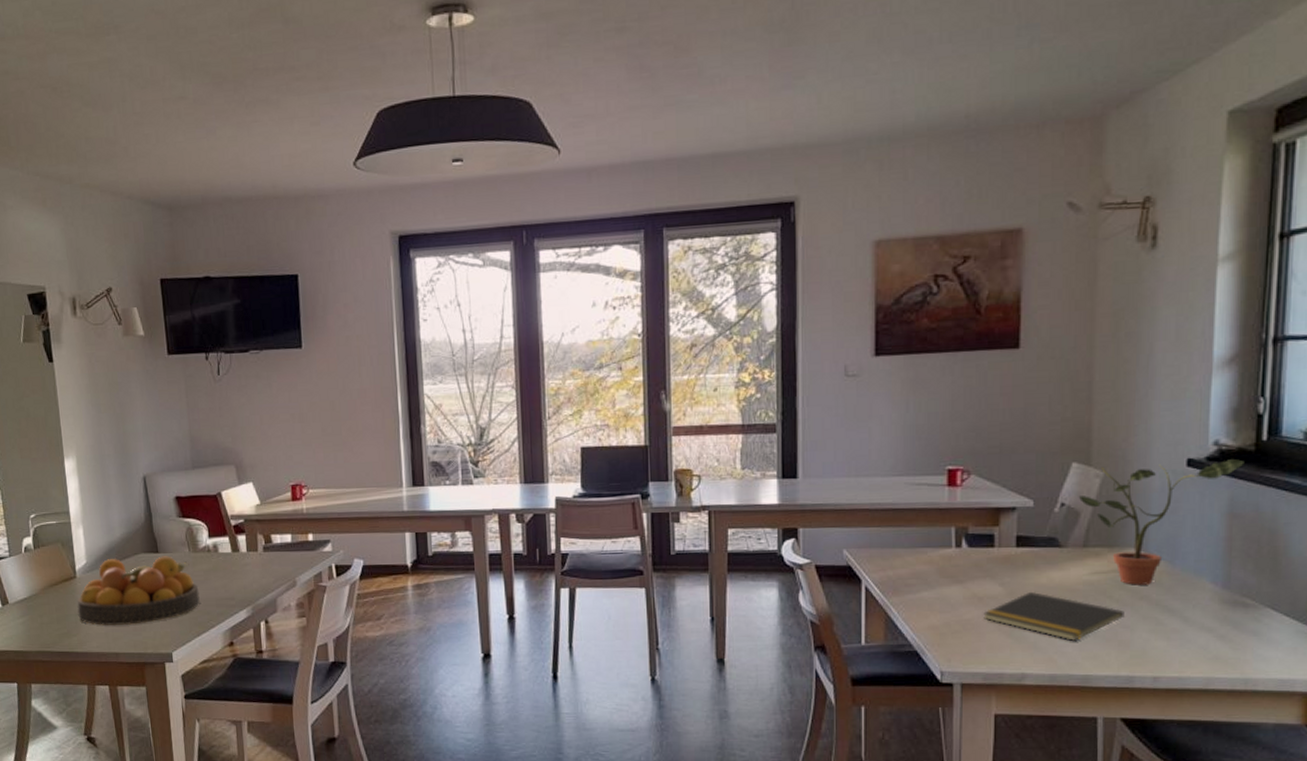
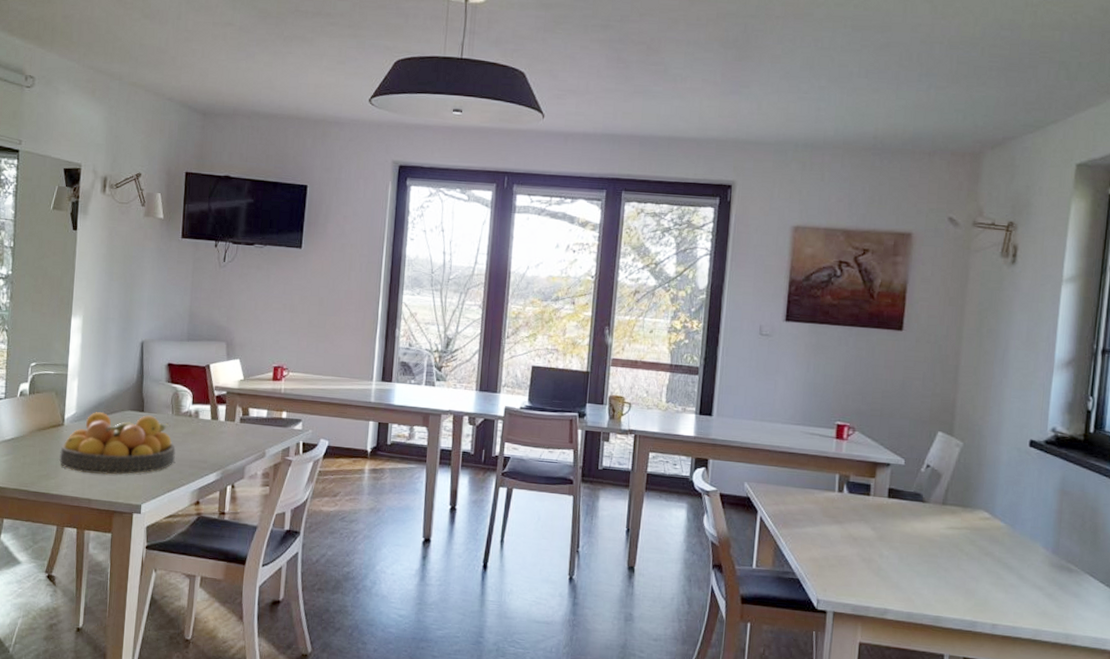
notepad: present [983,592,1125,641] -> none [856,538,972,585]
potted plant: present [1078,458,1245,585] -> none [941,438,1075,543]

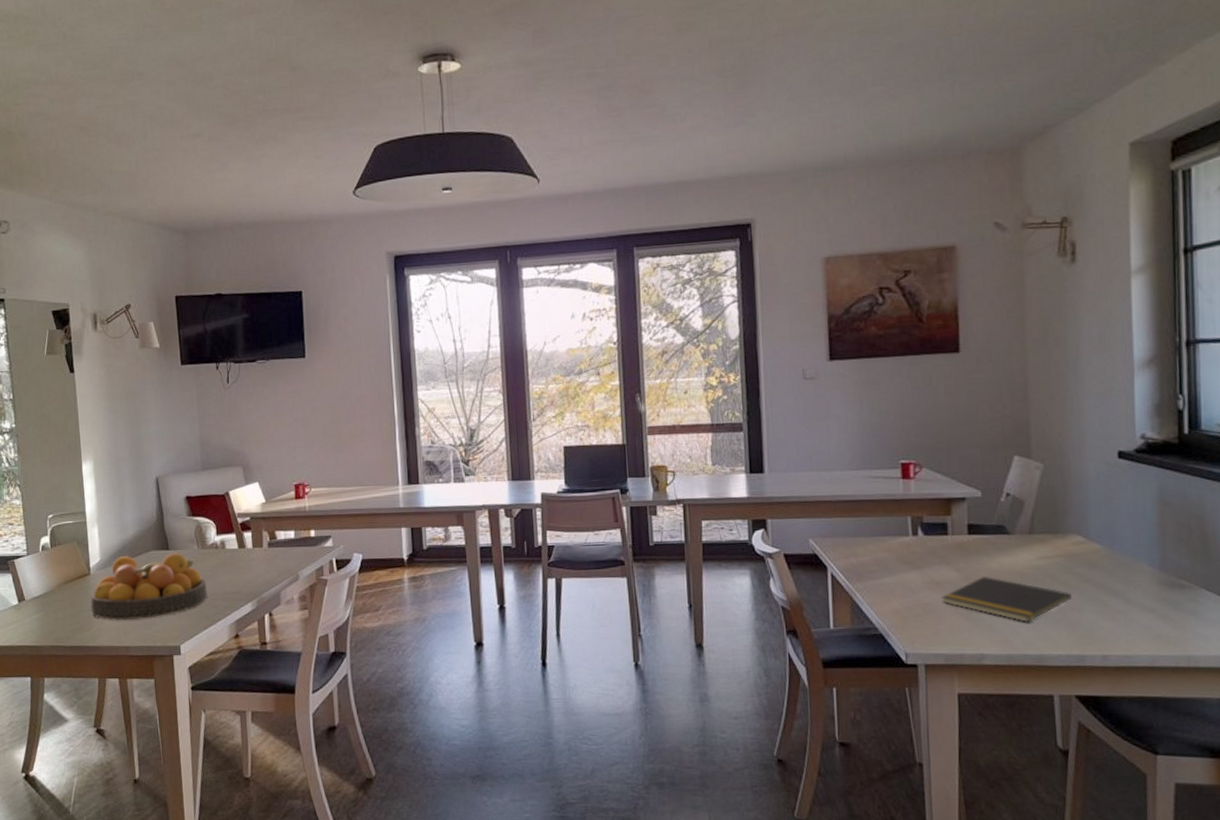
notepad: none [856,538,972,585] -> present [942,577,1072,622]

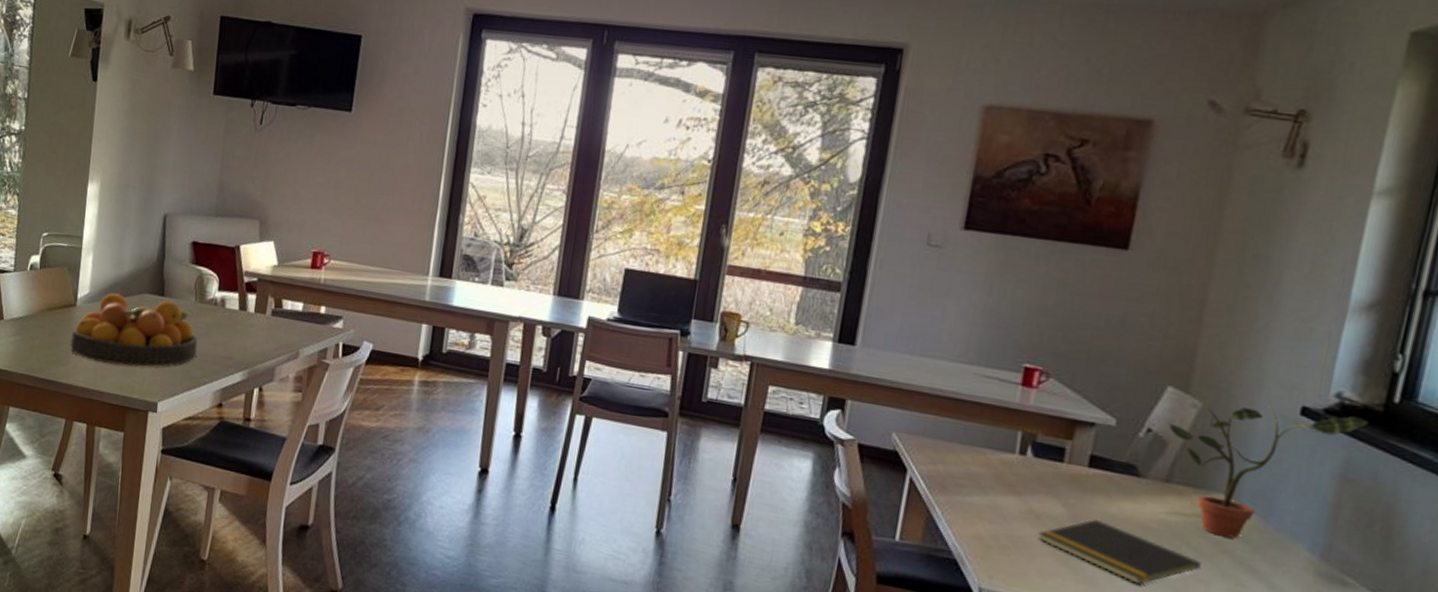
potted plant: none [1021,450,1170,569] -> present [1168,397,1369,539]

